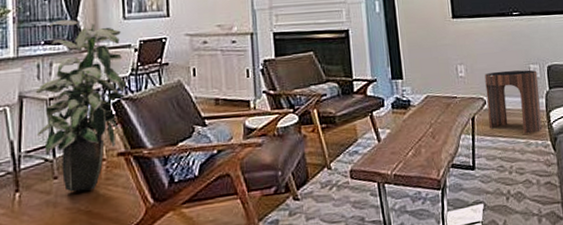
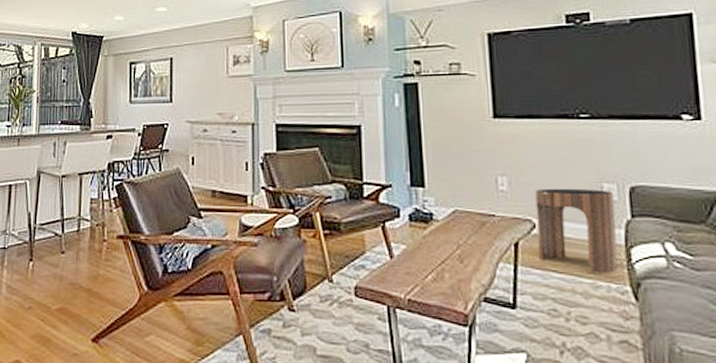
indoor plant: present [35,20,126,192] -> none [49,101,129,269]

